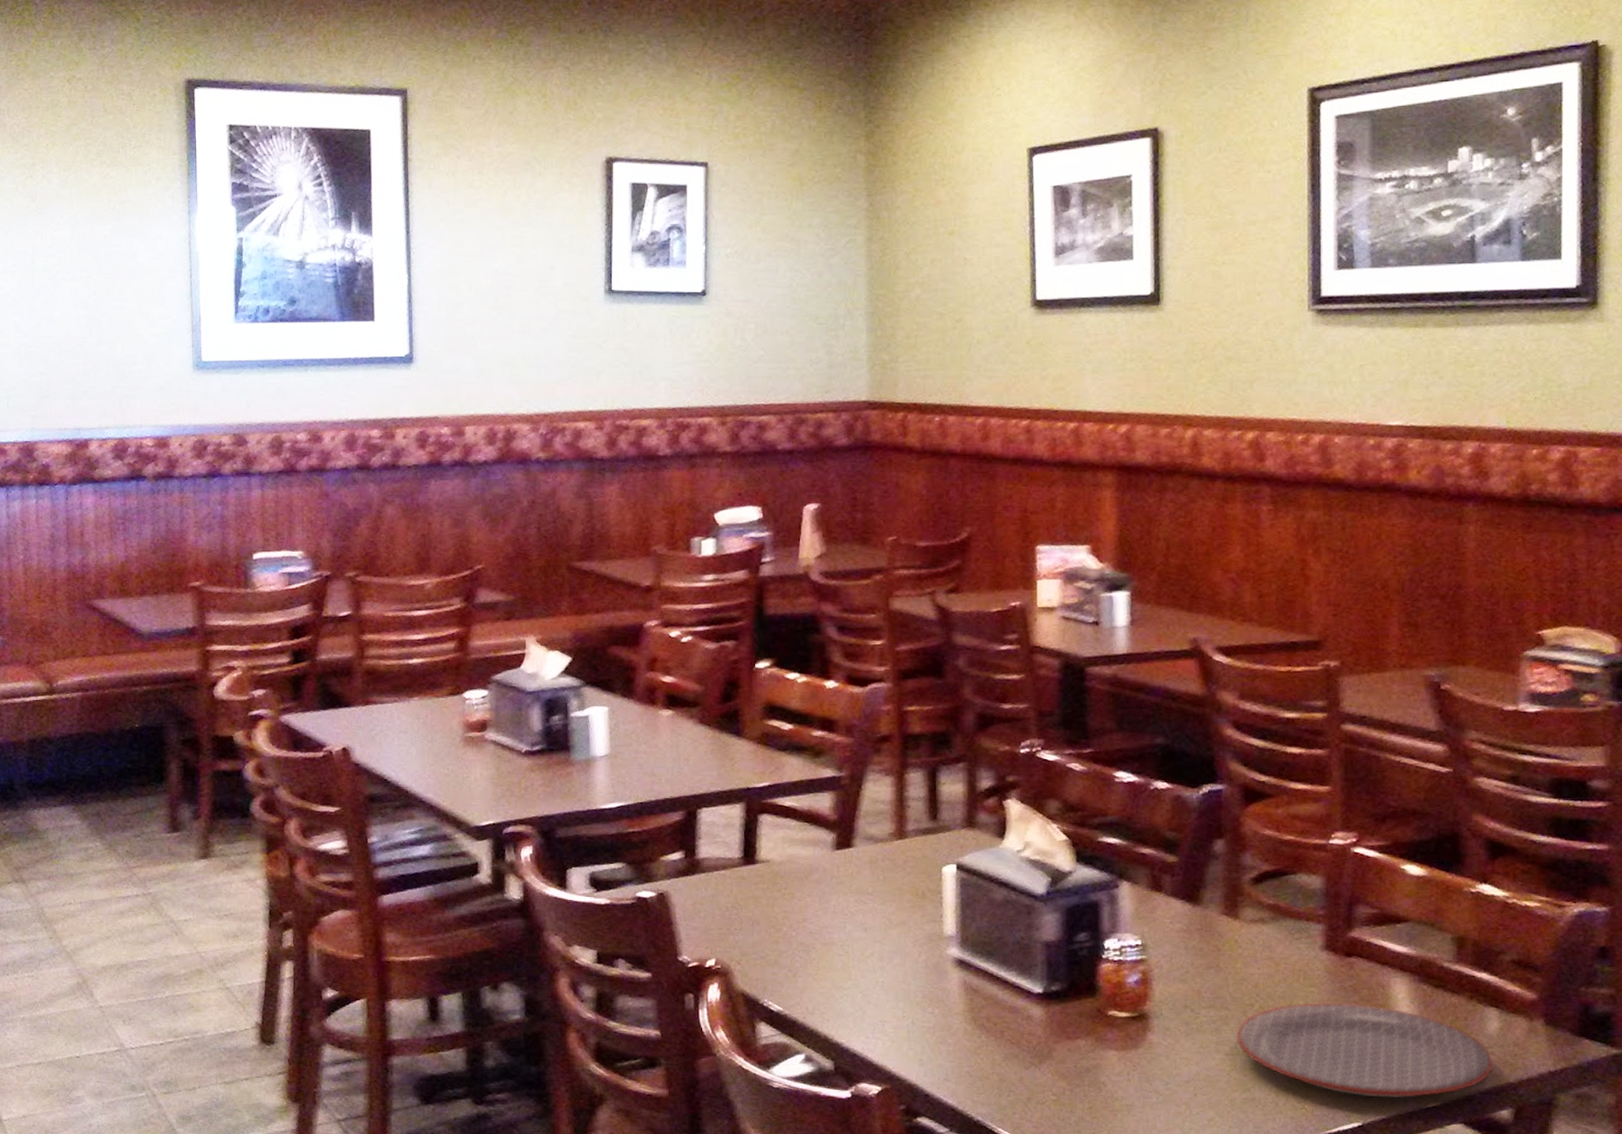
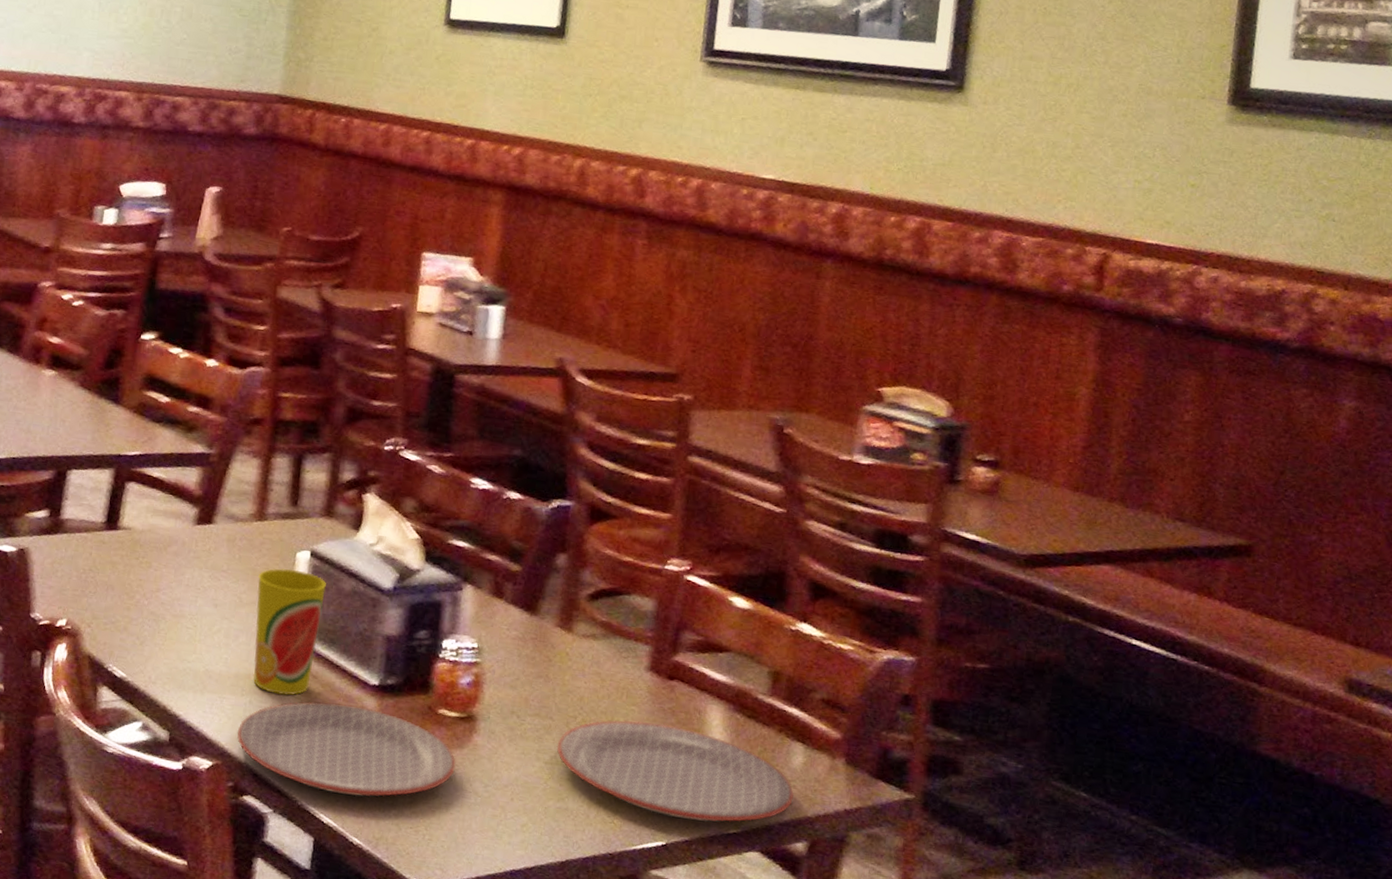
plate: none [903,1015,1133,1108] -> present [237,701,456,797]
cup: none [906,885,976,1013] -> present [253,568,326,695]

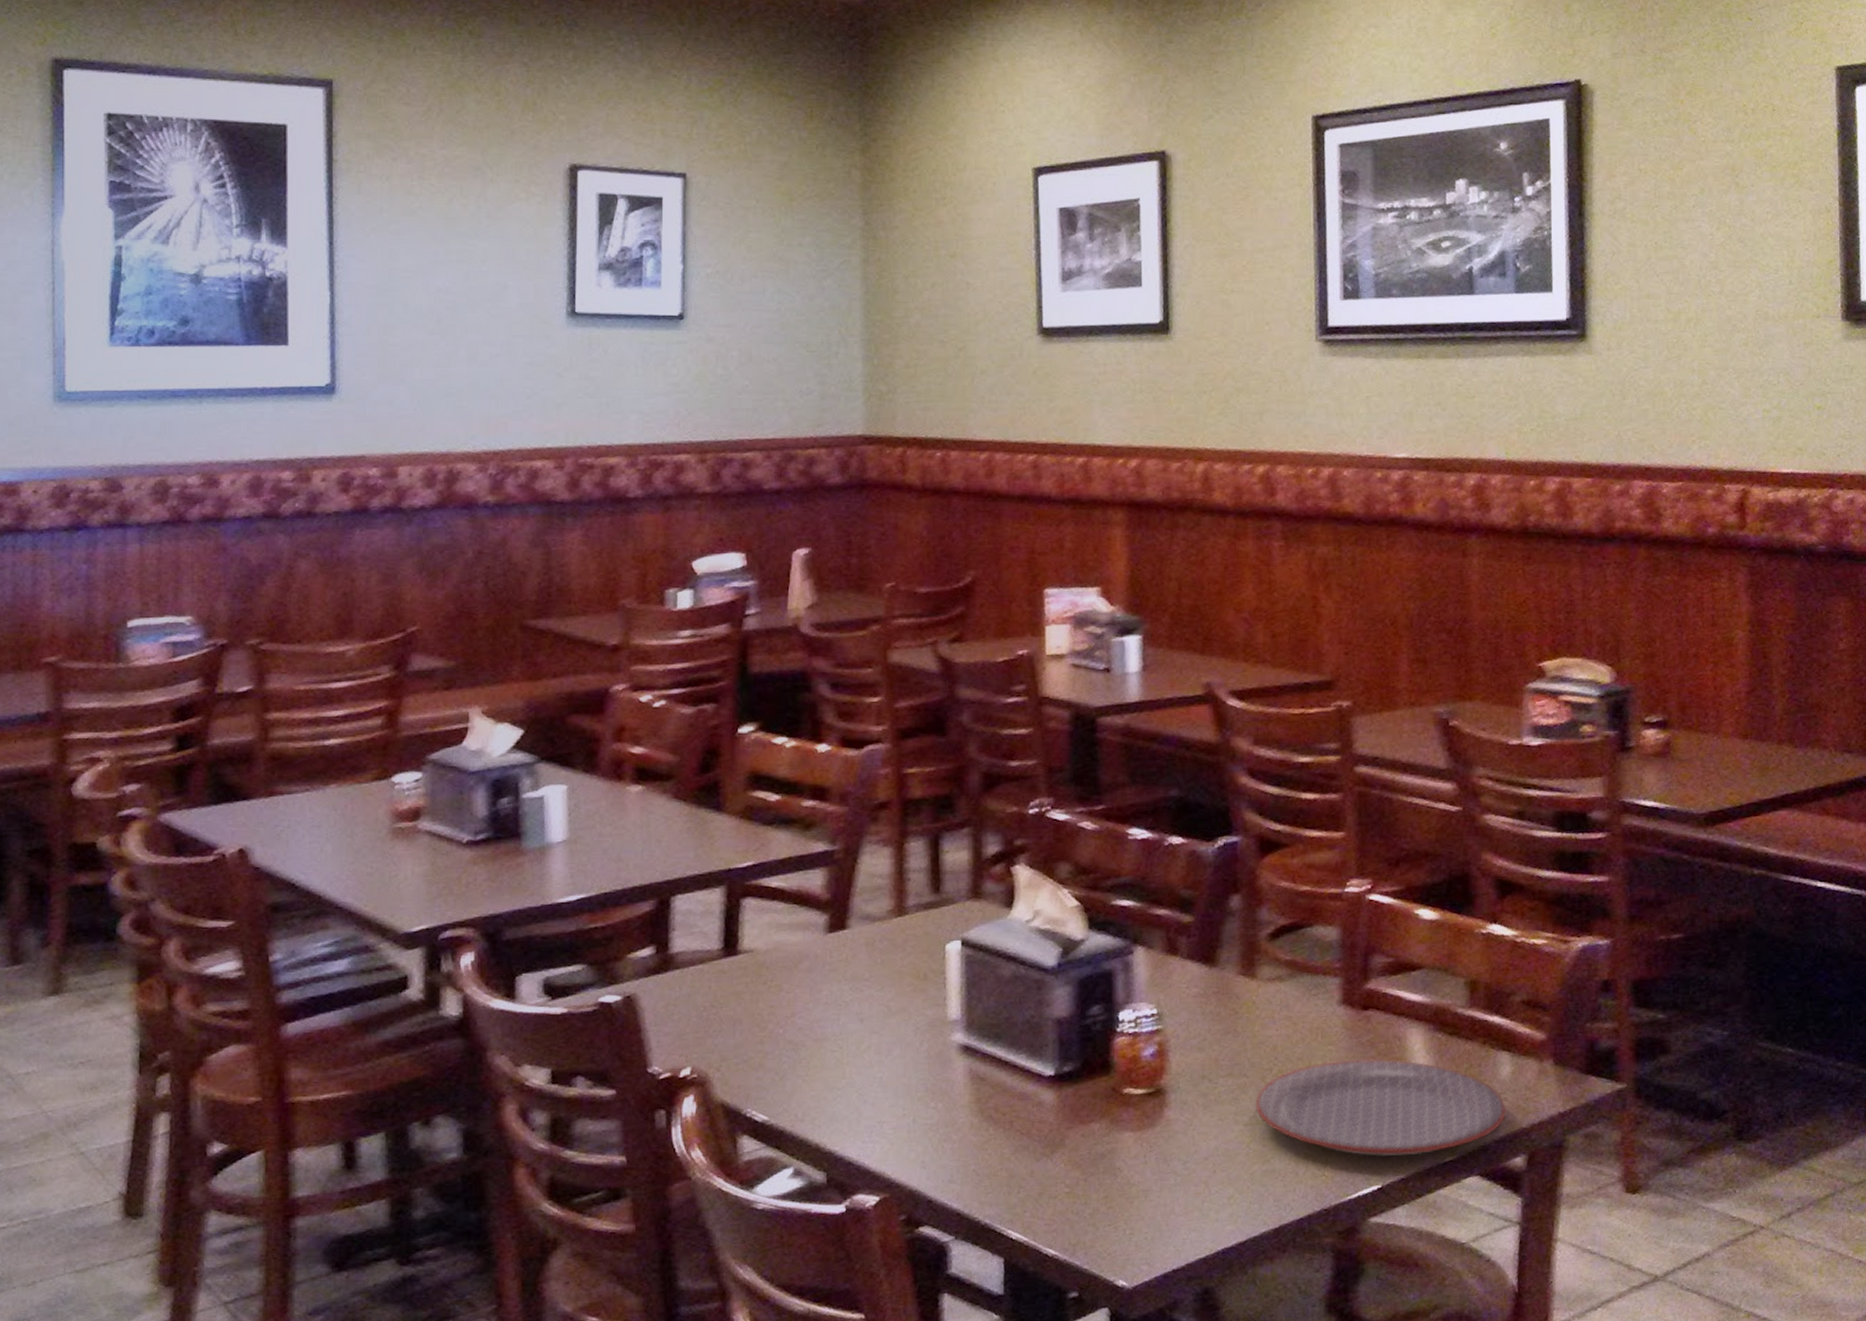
plate: present [237,701,456,797] -> none [903,1103,1149,1204]
cup: present [253,568,326,695] -> none [906,964,983,1107]

